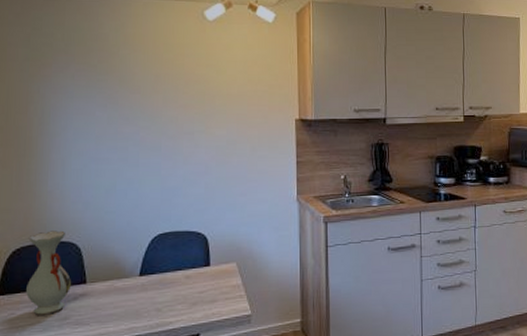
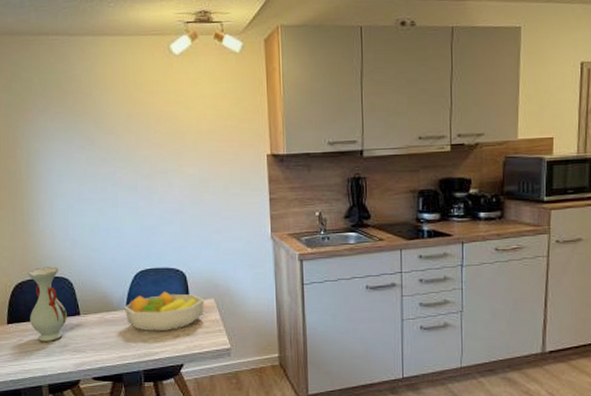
fruit bowl: none [137,256,225,299] -> present [123,291,204,332]

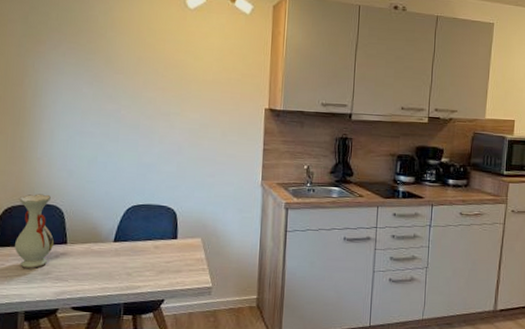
fruit bowl: present [123,291,204,332] -> none [111,227,191,267]

